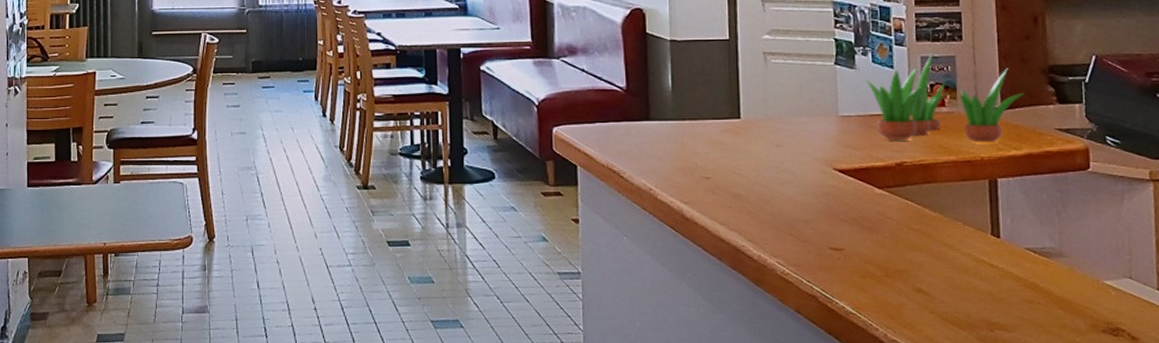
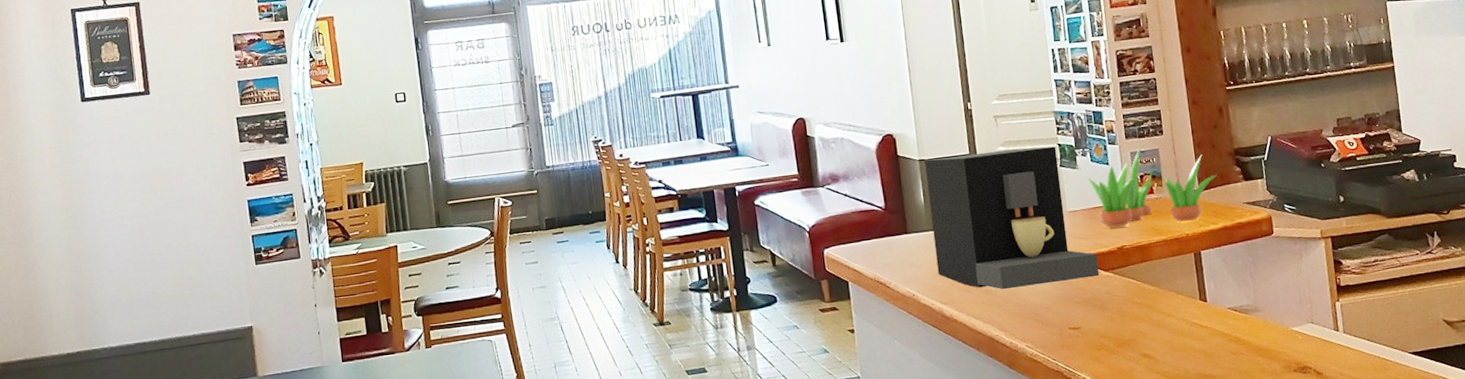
coffee maker: none [676,39,872,196] -> present [924,146,1100,290]

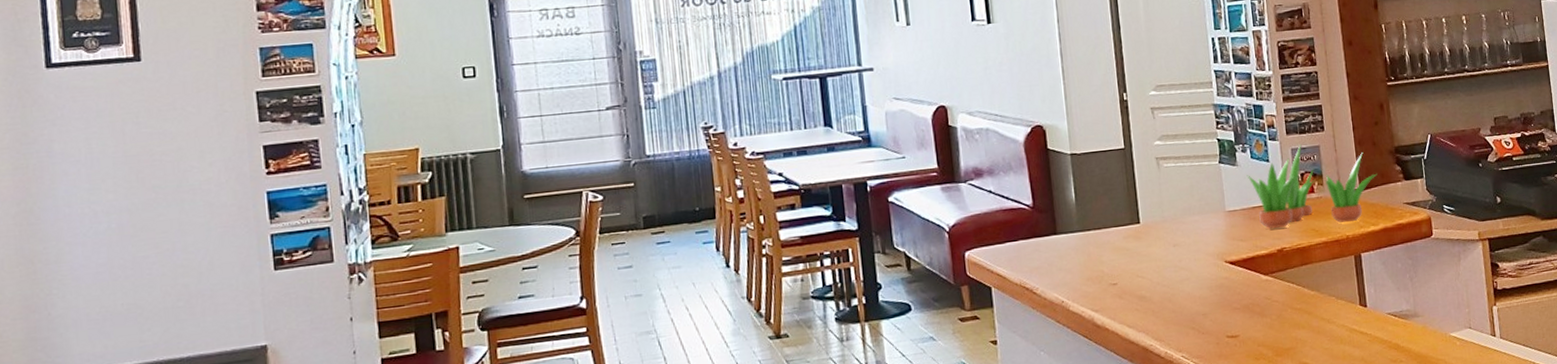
coffee maker: present [924,146,1100,290] -> none [1076,141,1259,296]

